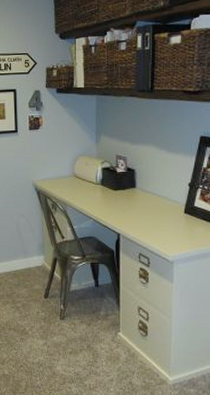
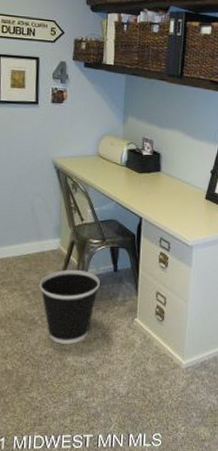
wastebasket: none [27,284,83,354] -> present [39,269,100,344]

